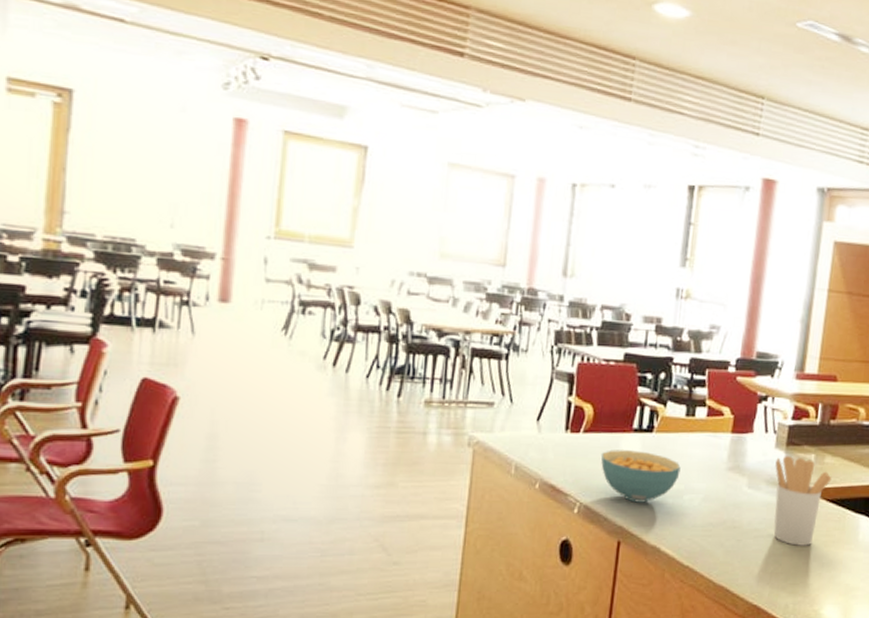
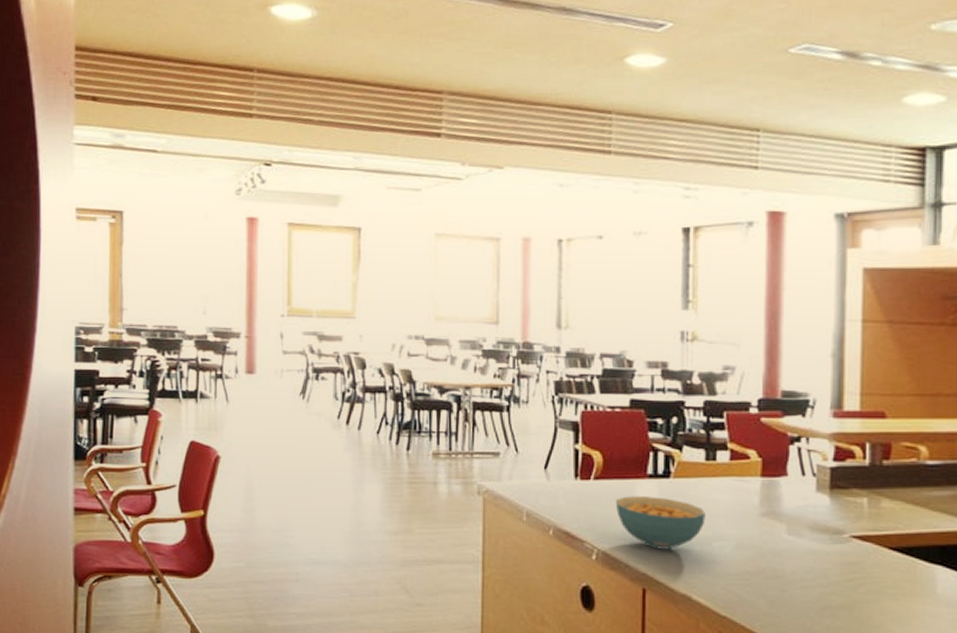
utensil holder: present [773,456,832,546] -> none [819,500,893,599]

